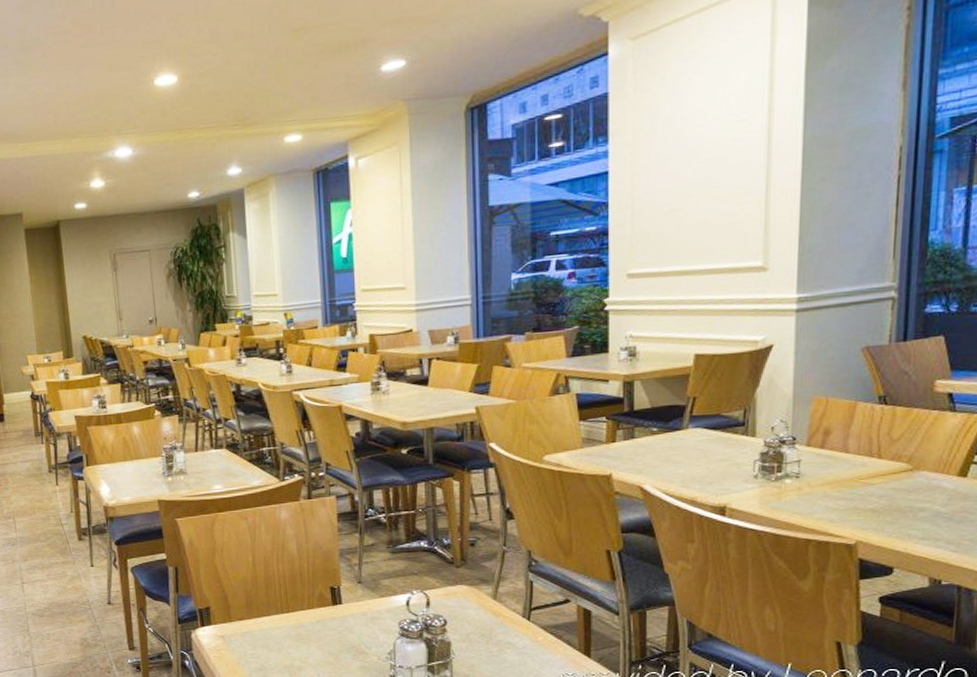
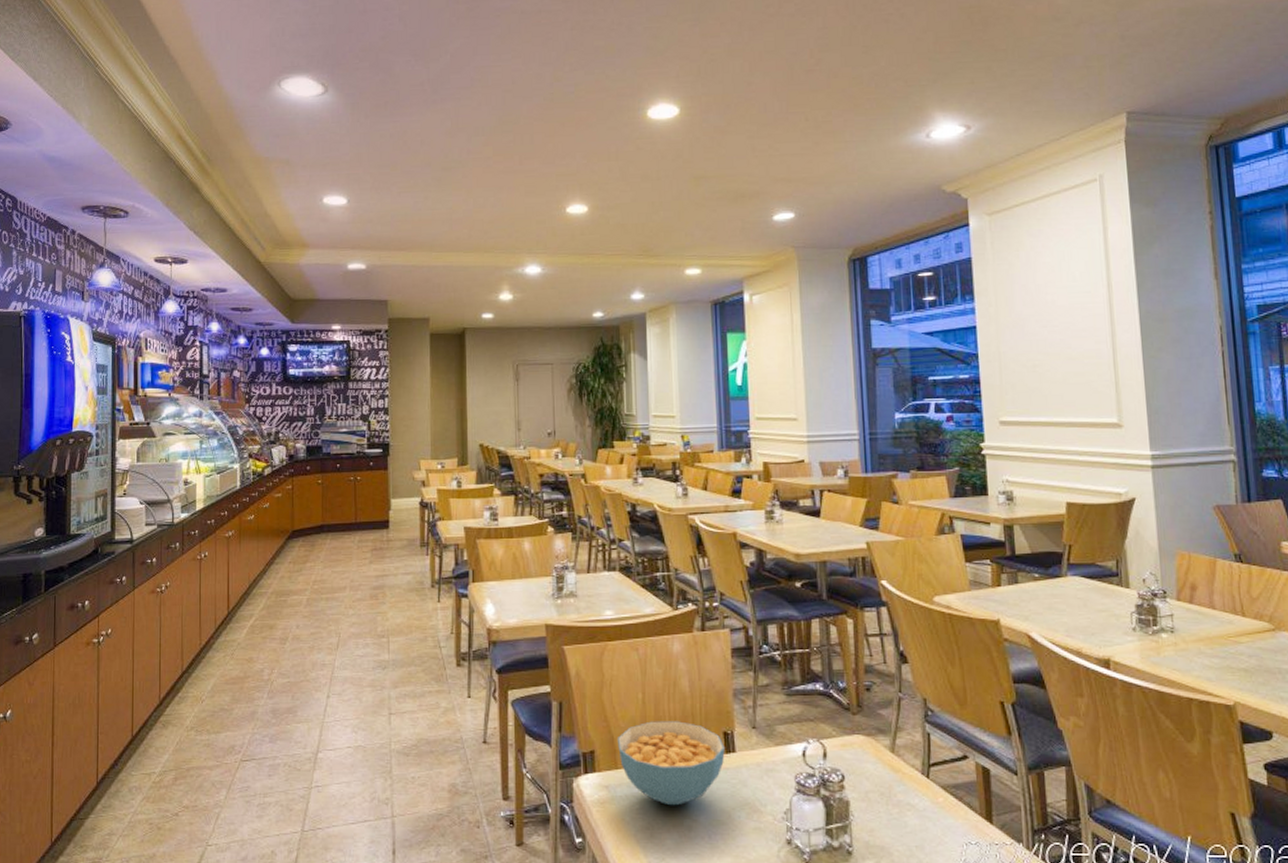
cereal bowl: none [231,579,332,651] -> present [618,721,725,806]

